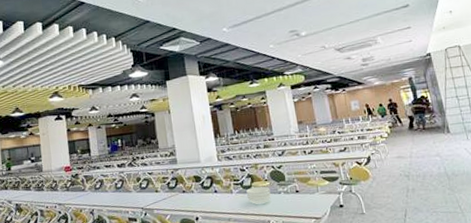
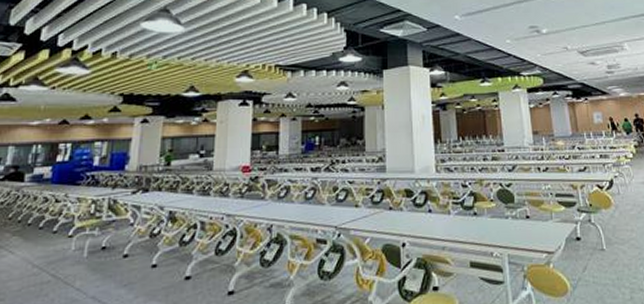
bowl: present [246,186,271,205] -> none [467,208,496,232]

